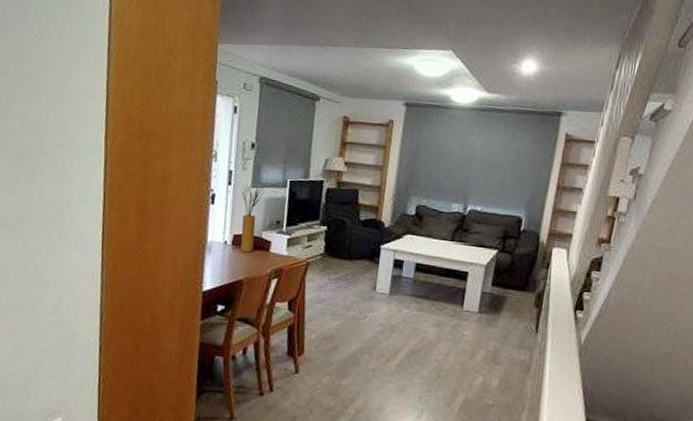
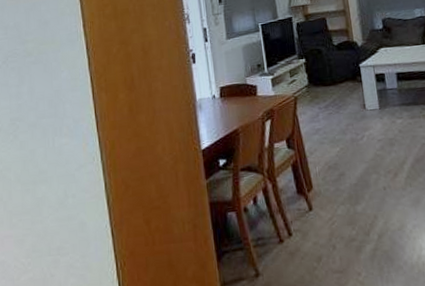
vase: present [240,184,265,253] -> none [219,36,242,102]

